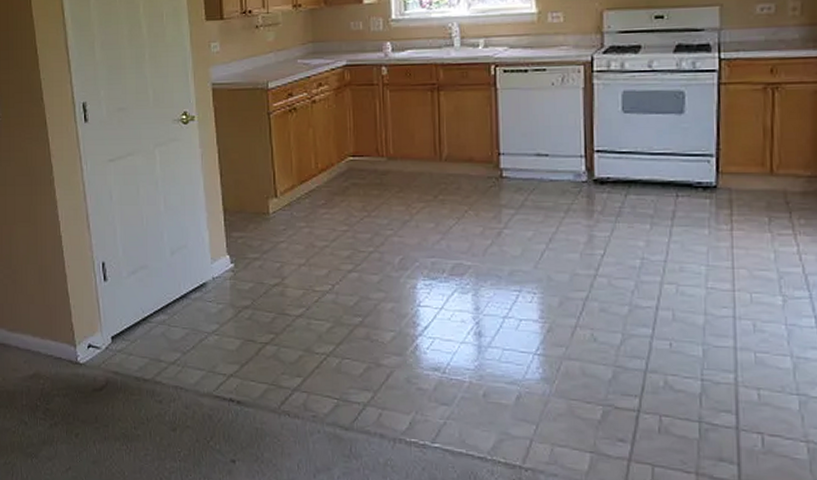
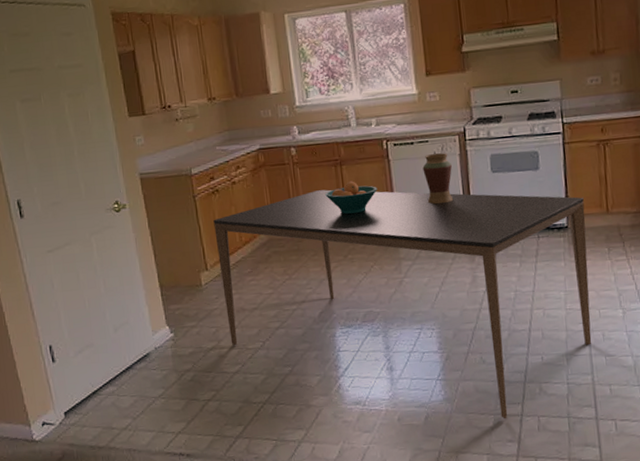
dining table: none [288,117,741,413] -> present [213,189,592,419]
fruit bowl: none [417,110,480,149] -> present [325,181,378,215]
vase: none [536,85,573,145] -> present [422,153,454,204]

